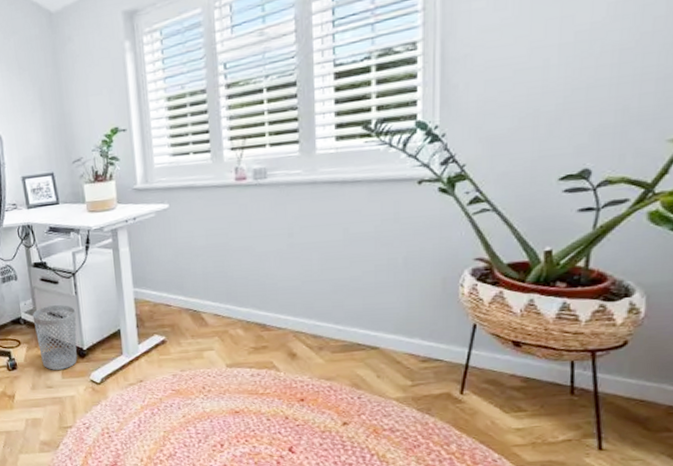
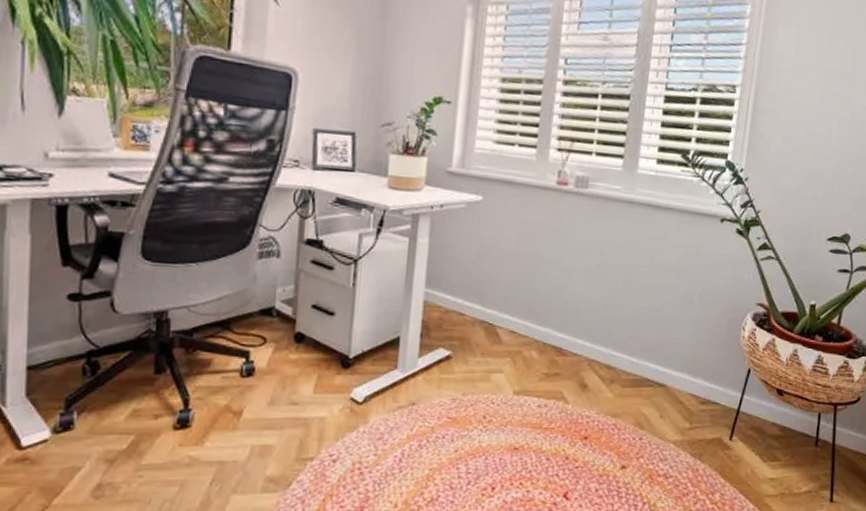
wastebasket: present [32,305,78,370] -> none [290,296,349,382]

